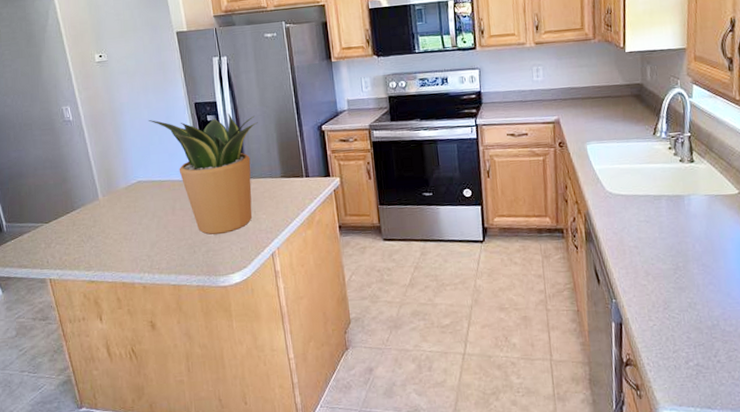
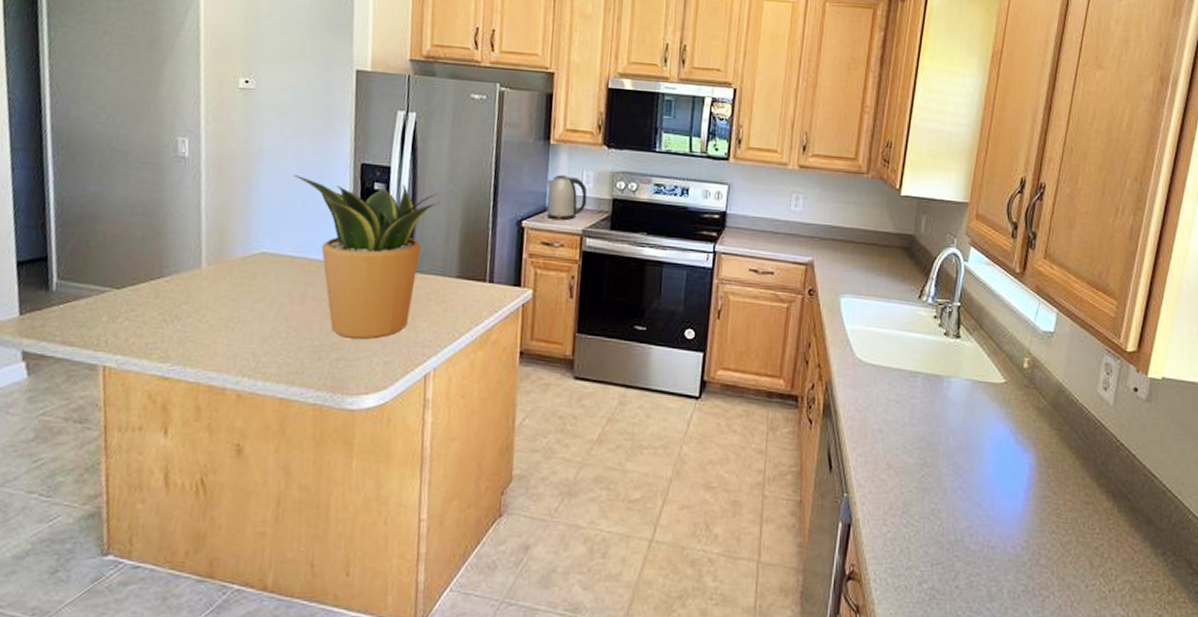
kettle: none [335,84,369,121] -> present [546,175,588,221]

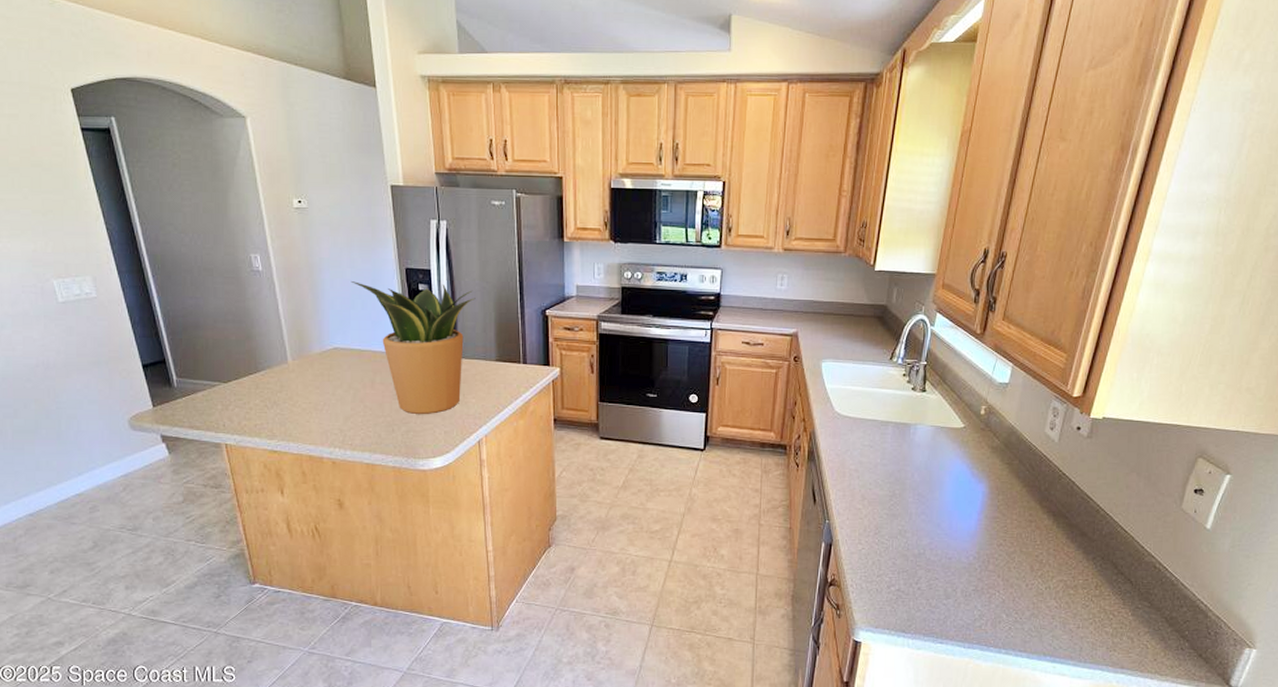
kettle: present [546,175,588,221] -> none [564,269,600,309]

